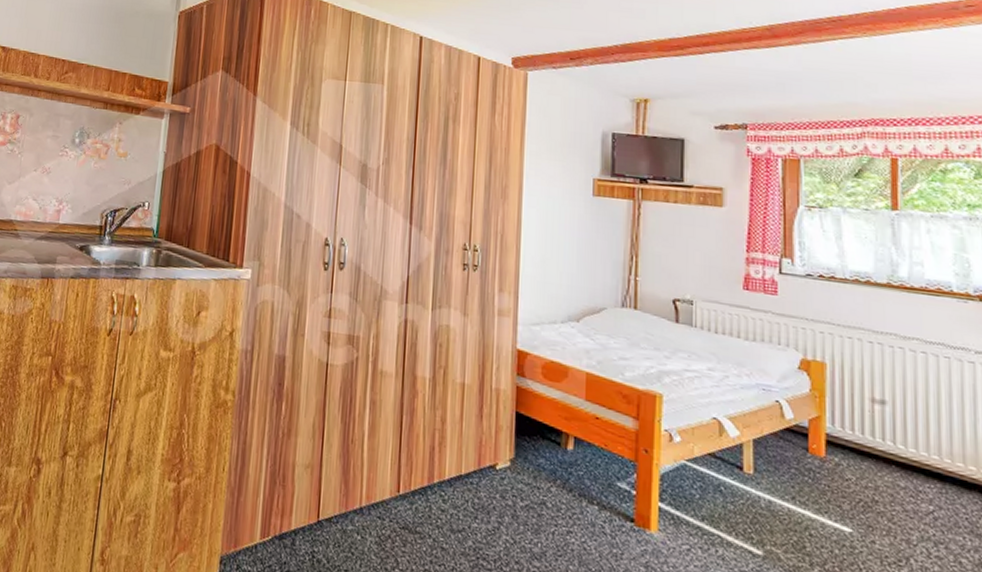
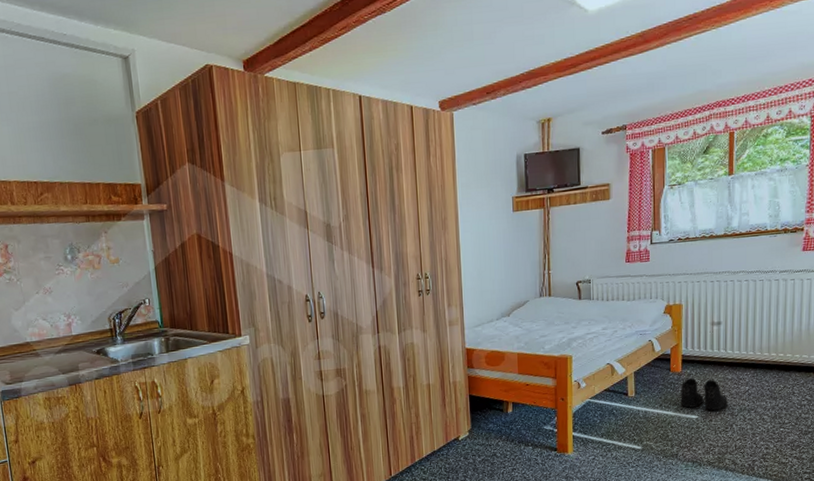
boots: none [824,470,900,530] -> present [680,378,728,411]

